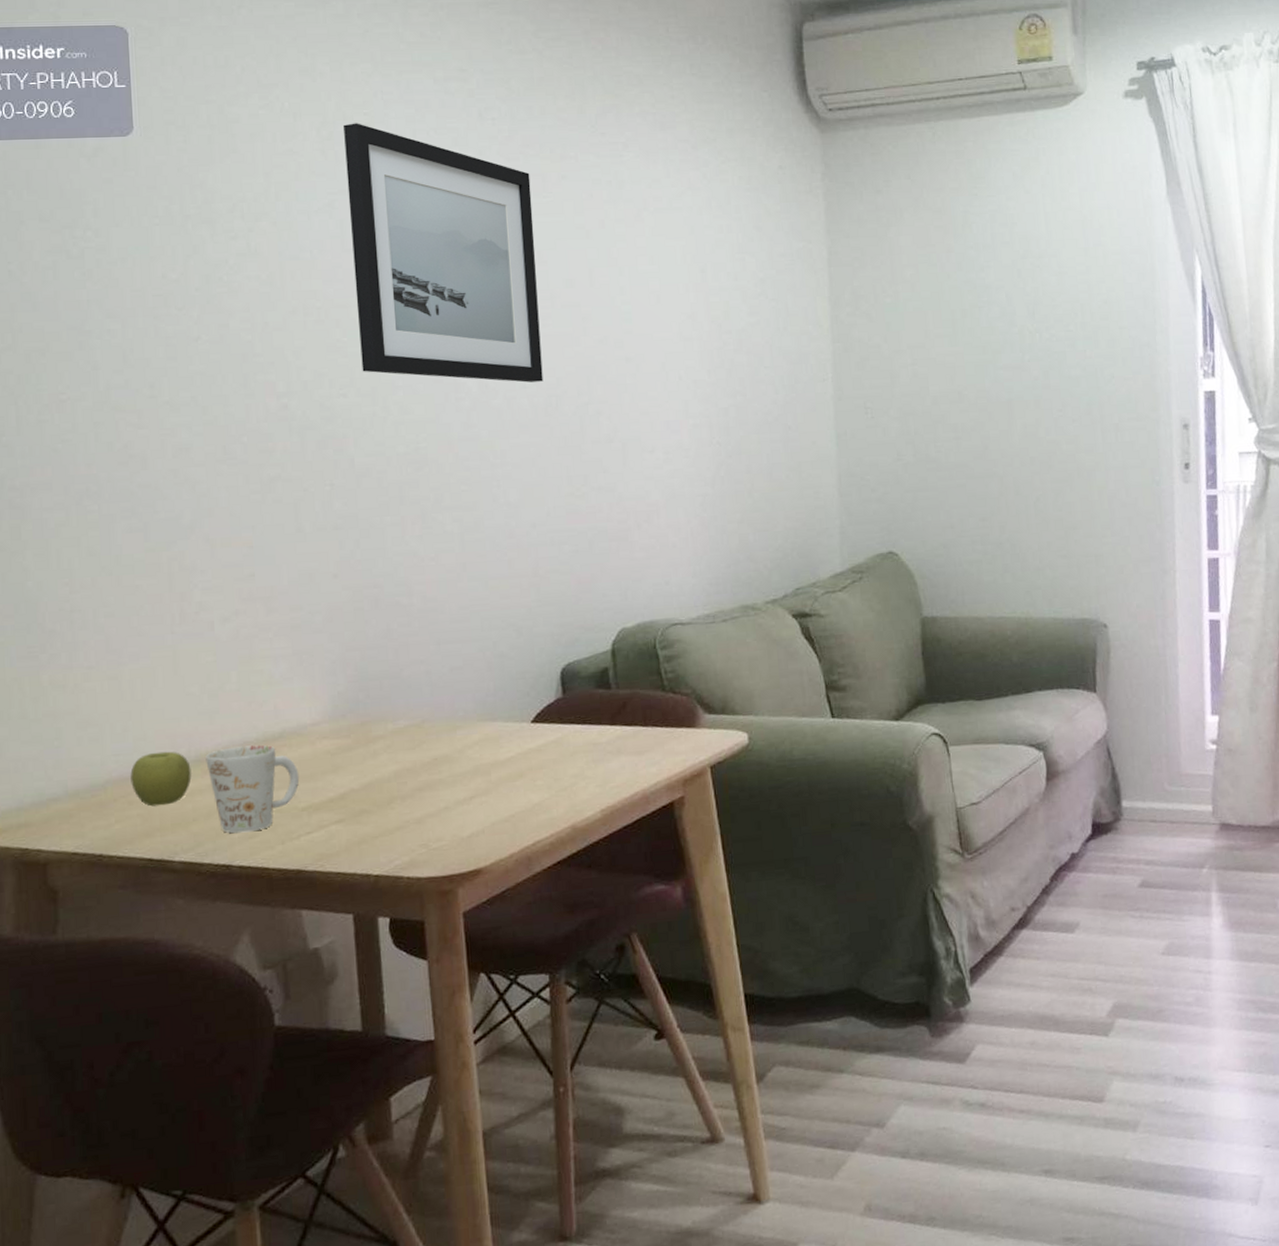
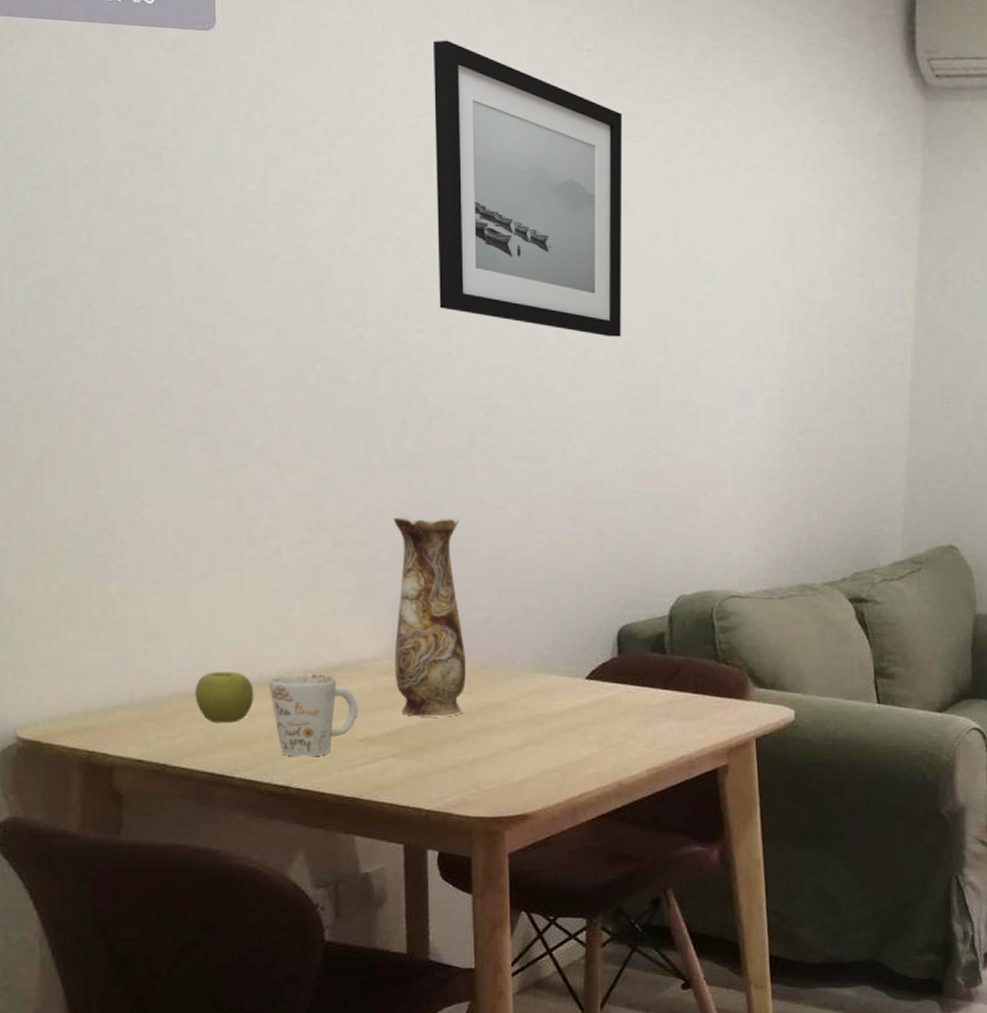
vase: none [325,574,409,779] -> present [392,515,466,717]

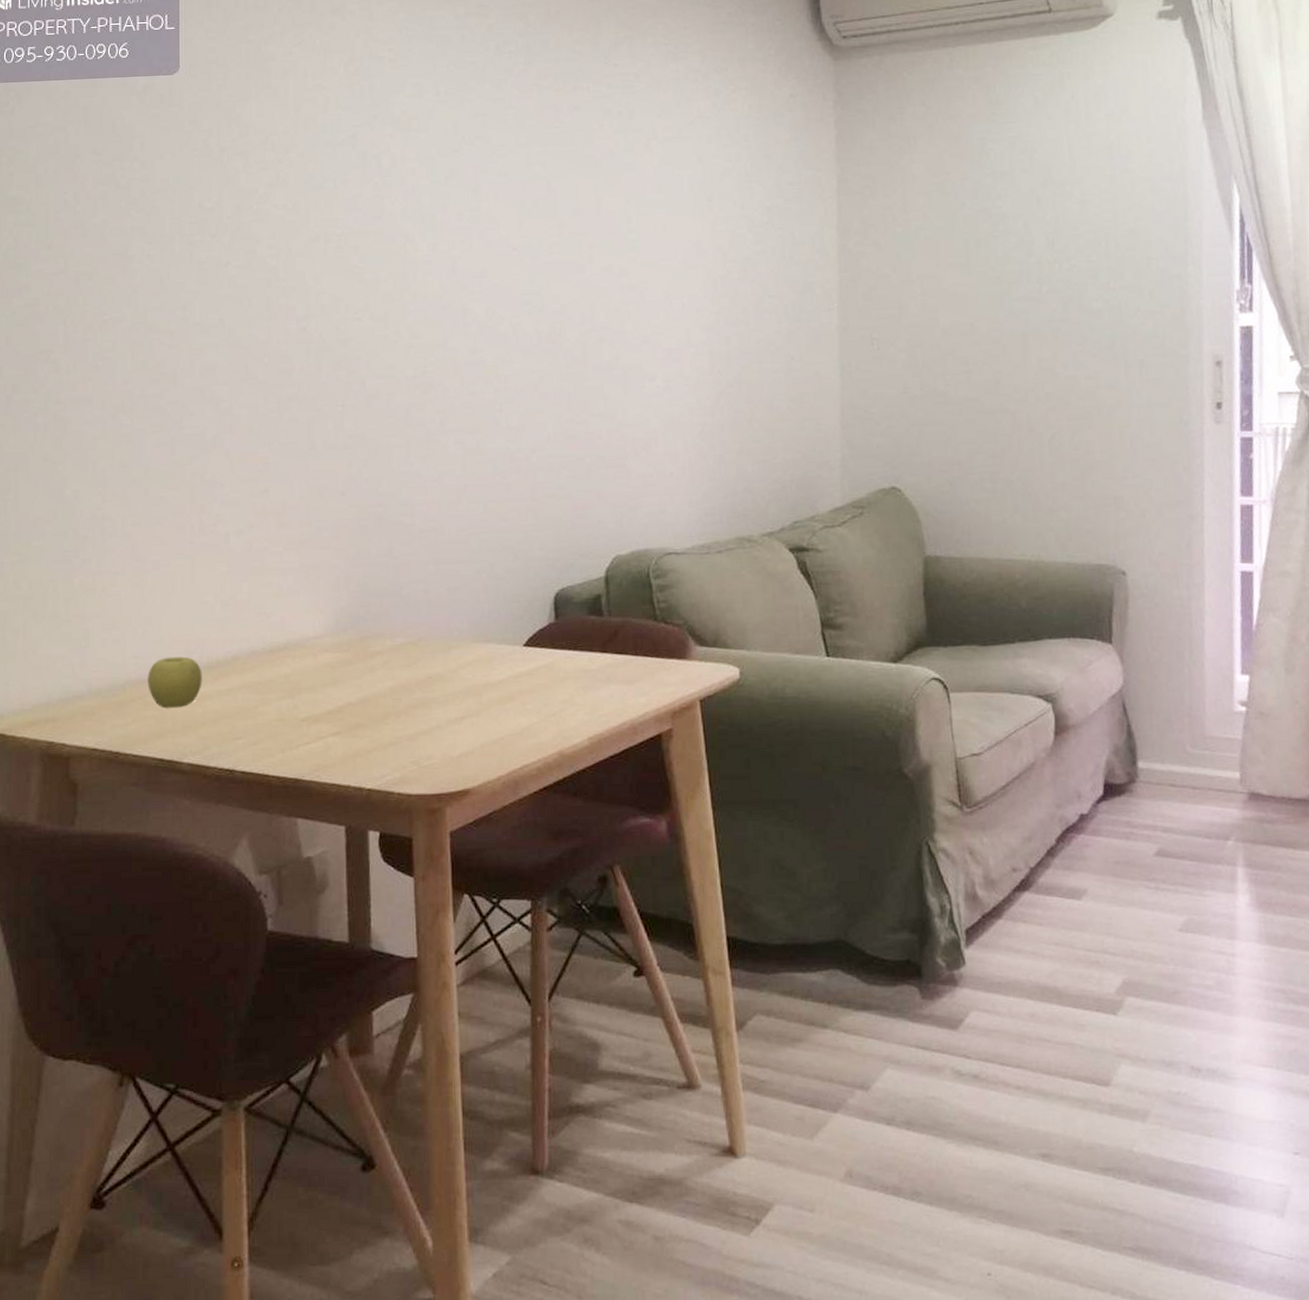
mug: present [268,673,358,757] -> none [216,654,301,739]
vase: present [392,515,466,717] -> none [333,493,405,693]
wall art: present [434,40,622,337] -> none [369,58,548,309]

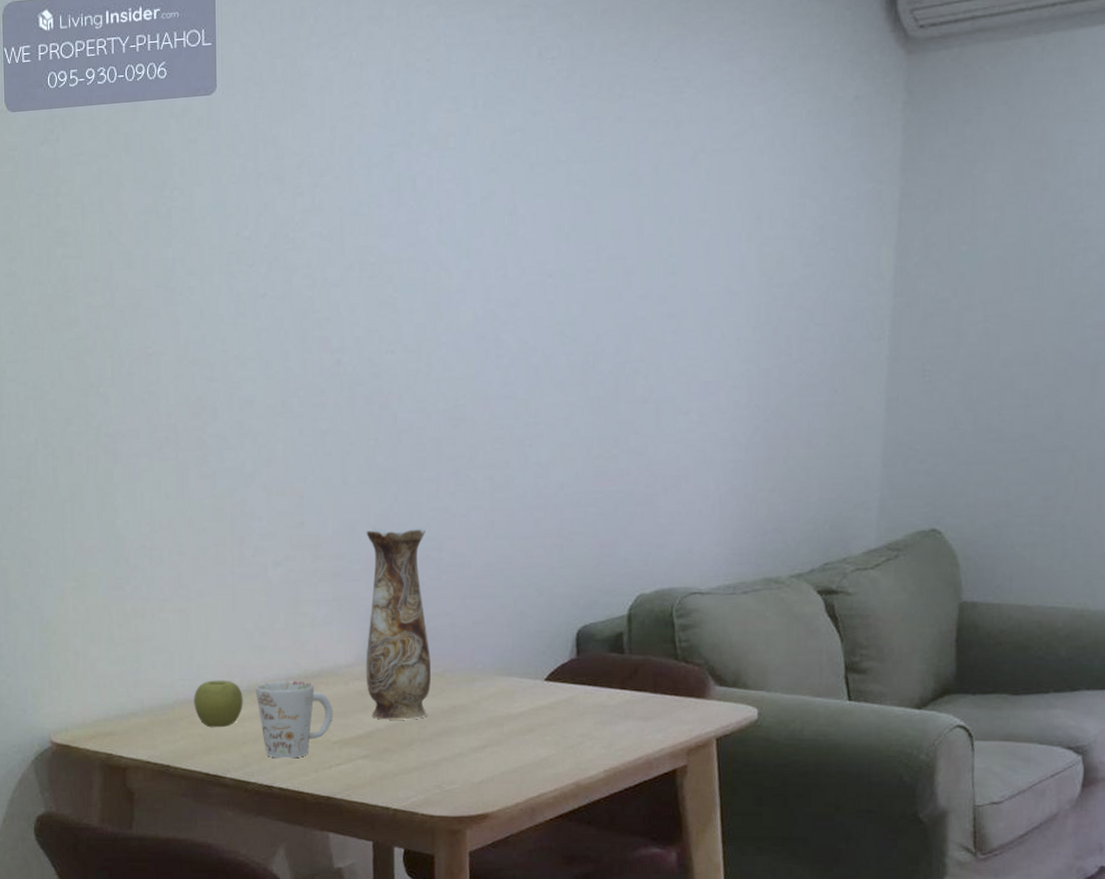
mug: none [216,654,301,739] -> present [255,681,333,759]
vase: none [333,493,405,693] -> present [365,528,431,720]

